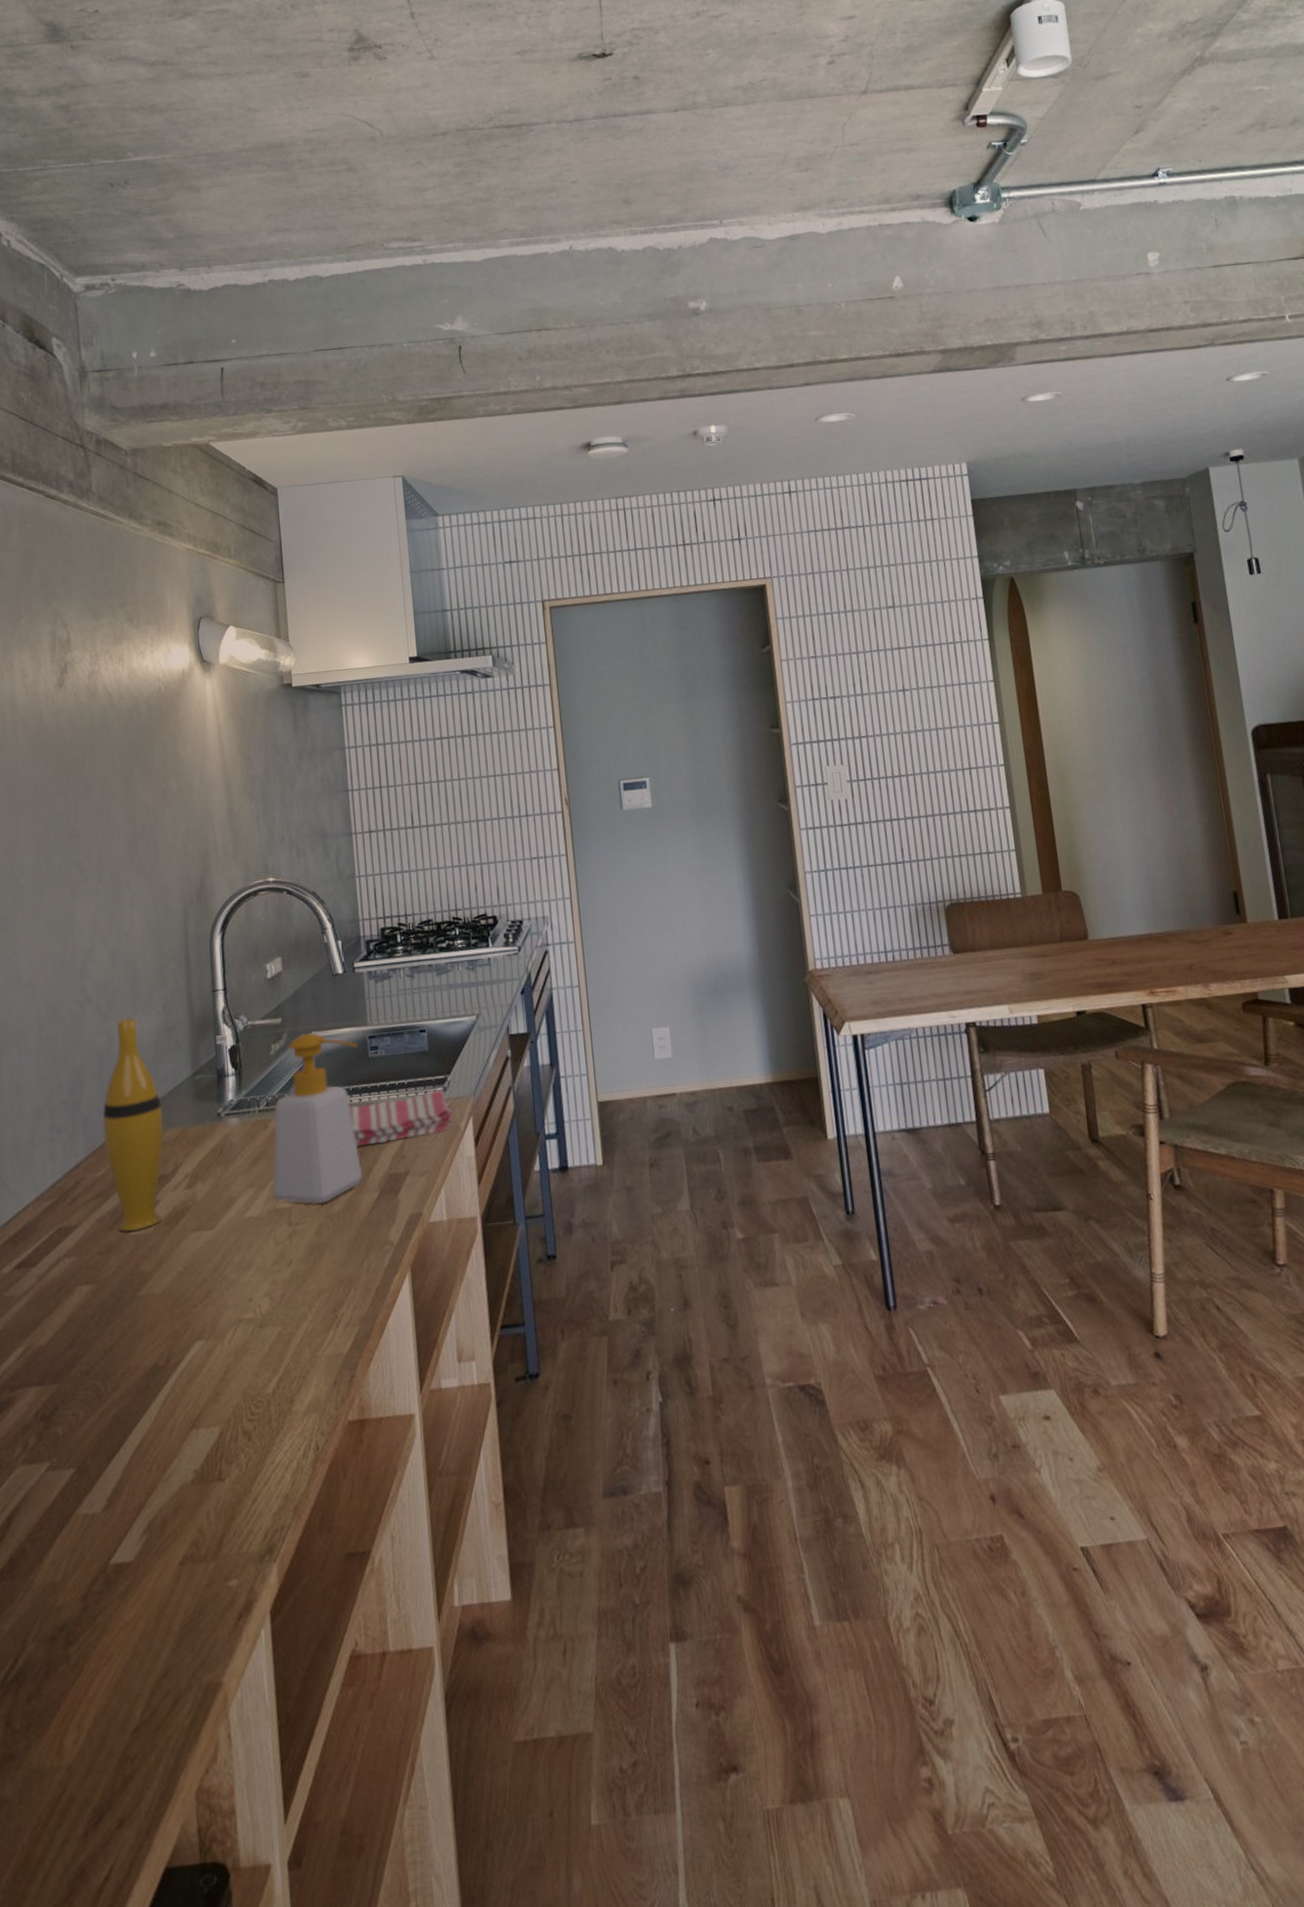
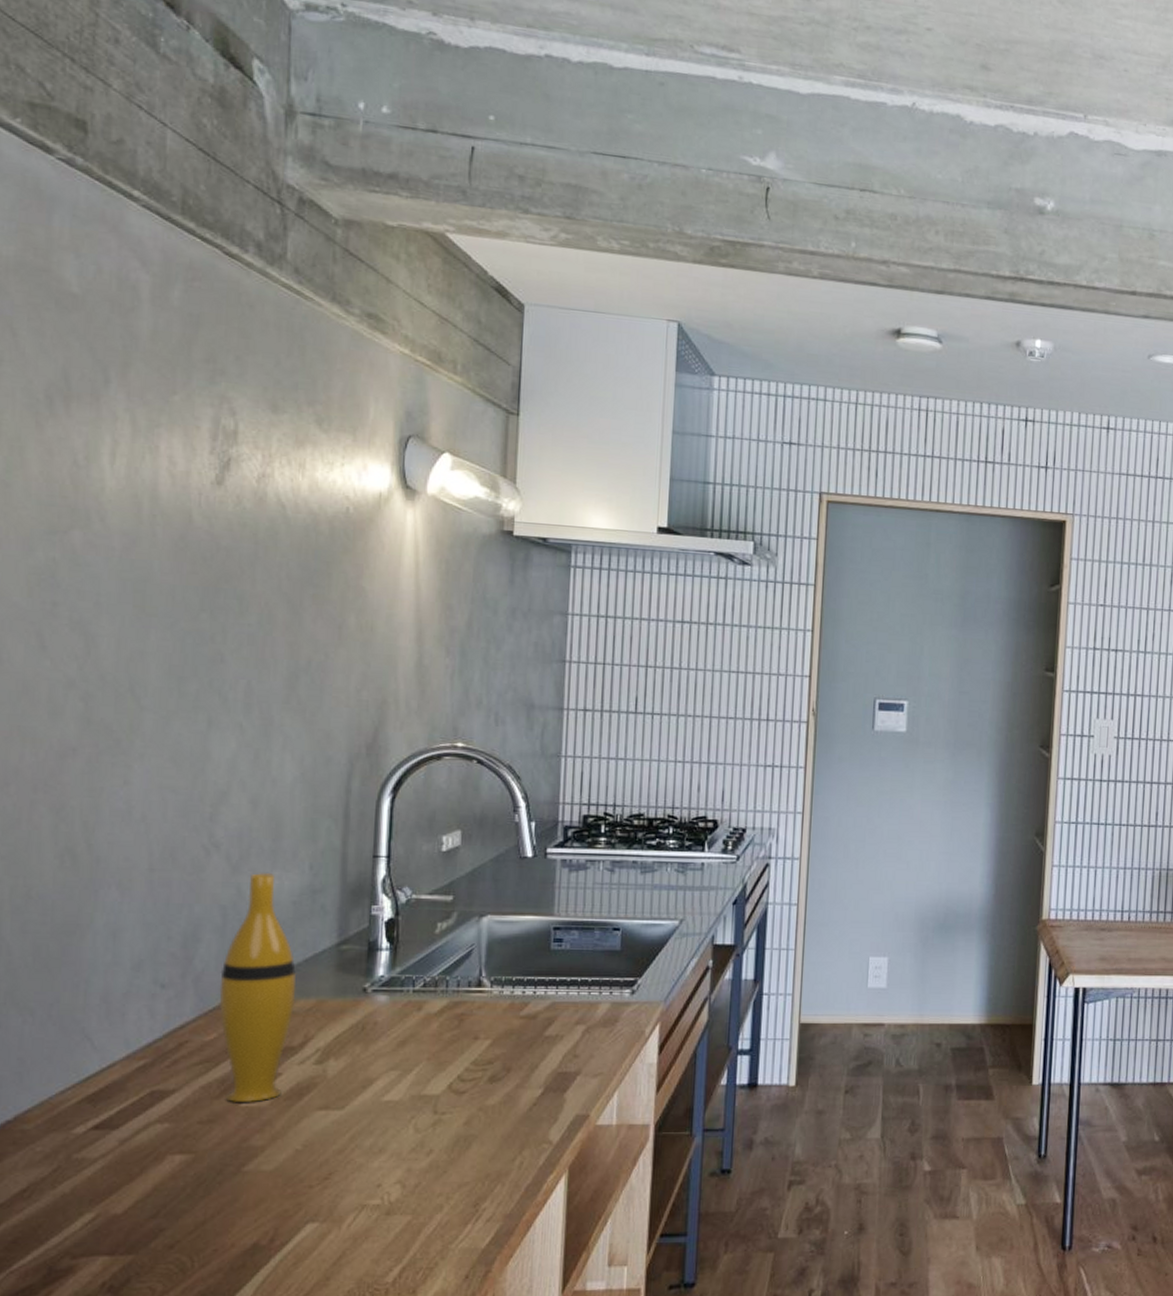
soap bottle: present [273,1032,362,1205] -> none [420,915,542,1095]
dish towel: present [349,1089,454,1147] -> none [520,992,639,1040]

